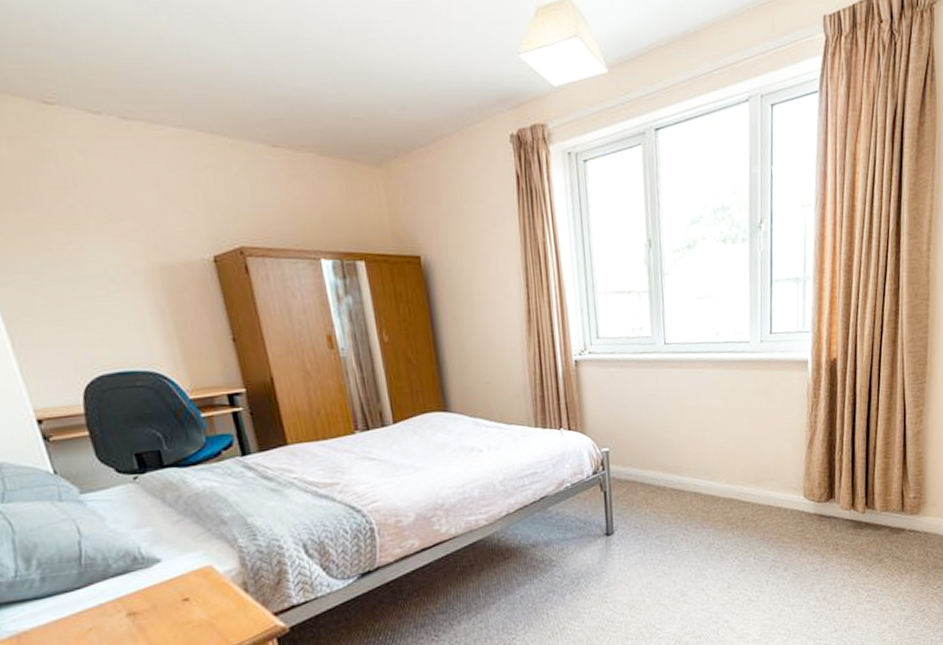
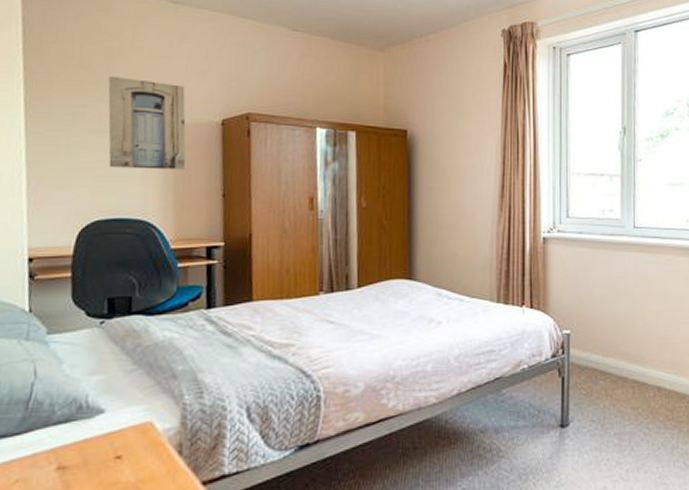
wall art: none [70,212,185,318] -> present [108,76,186,170]

